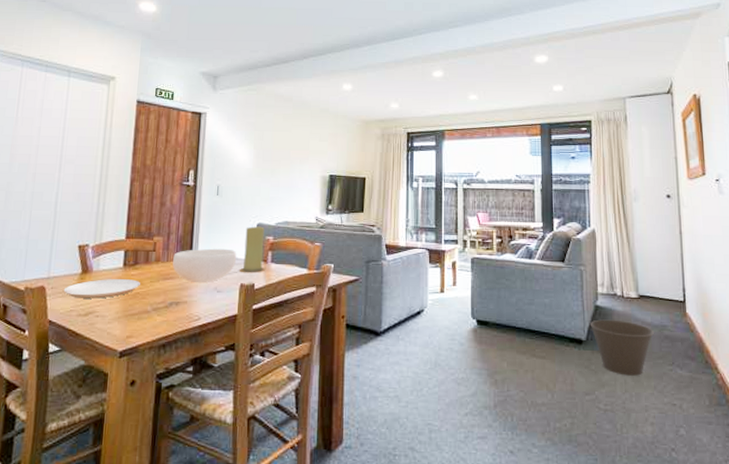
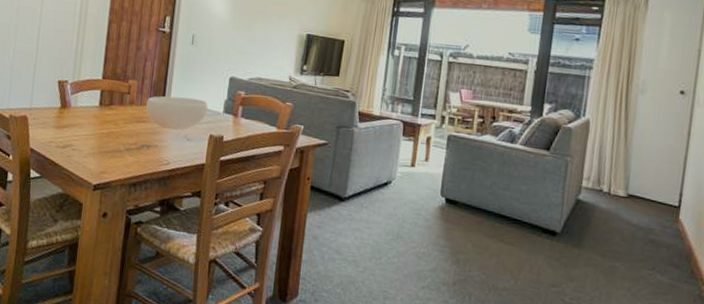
plate: present [63,279,140,299] -> none [44,115,115,134]
candle: present [240,226,265,274] -> none [210,79,237,127]
basket: present [589,319,655,376] -> none [567,214,639,276]

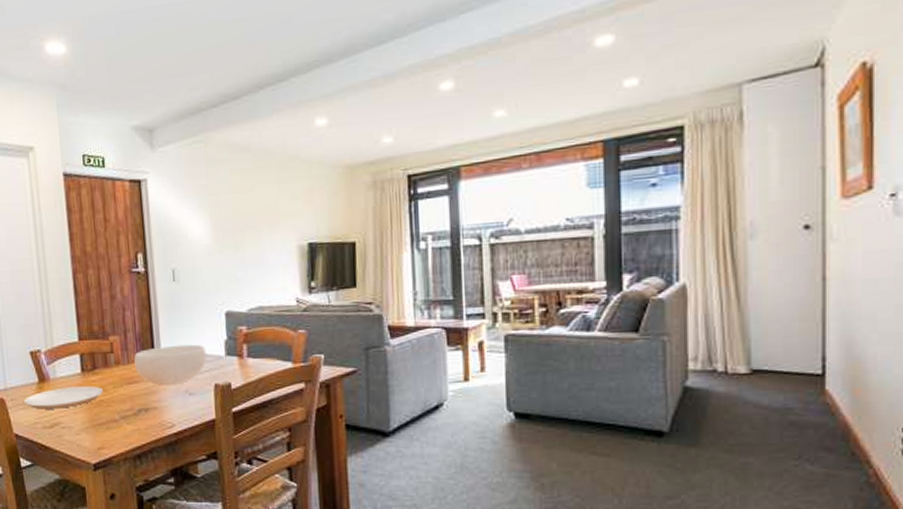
plate: none [44,115,115,134] -> present [23,386,103,409]

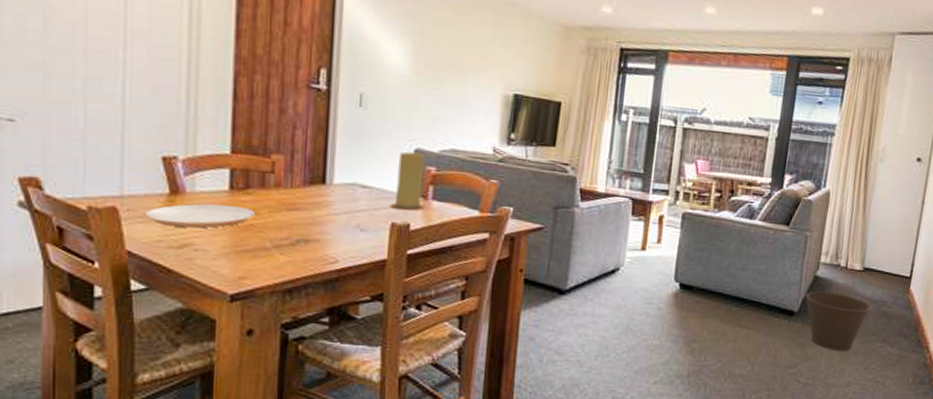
bowl: present [133,344,207,385] -> none [298,174,387,218]
candle: none [212,315,241,372] -> present [390,151,425,212]
basket: none [675,404,774,474] -> present [805,291,873,351]

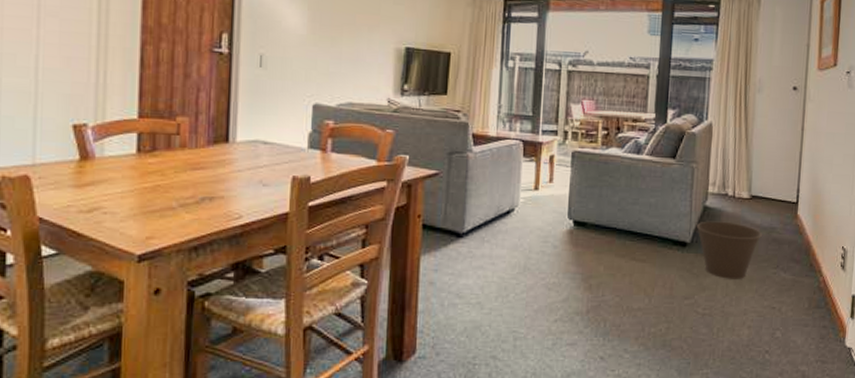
plate: present [145,203,255,229] -> none [56,168,161,192]
candle: present [390,151,425,212] -> none [291,107,324,165]

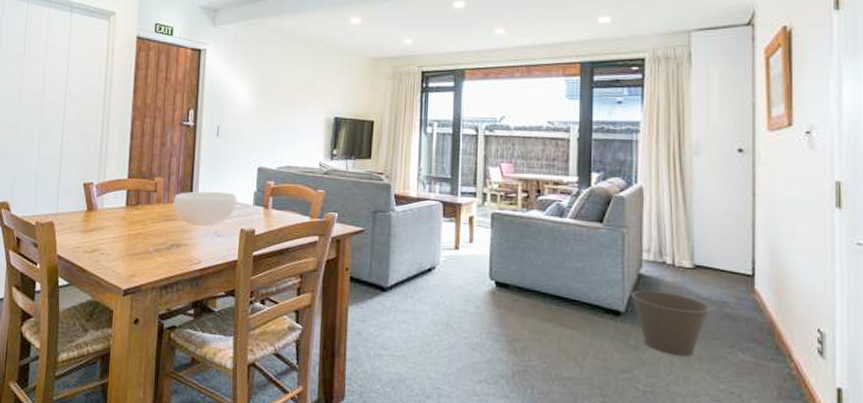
bowl: none [202,133,288,174] -> present [172,191,237,226]

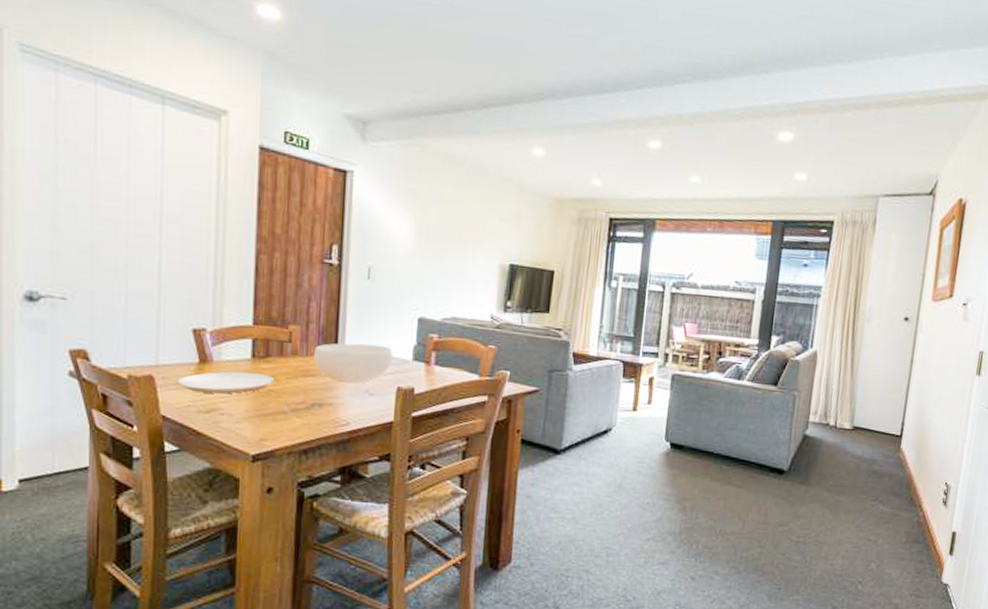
plate: none [70,217,142,237] -> present [177,371,274,394]
basket: present [630,290,712,357] -> none [794,450,863,510]

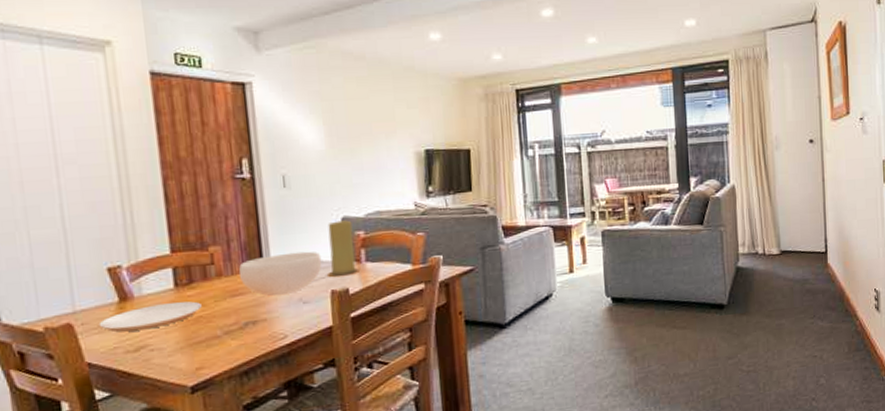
candle: none [396,320,428,377] -> present [328,220,360,278]

